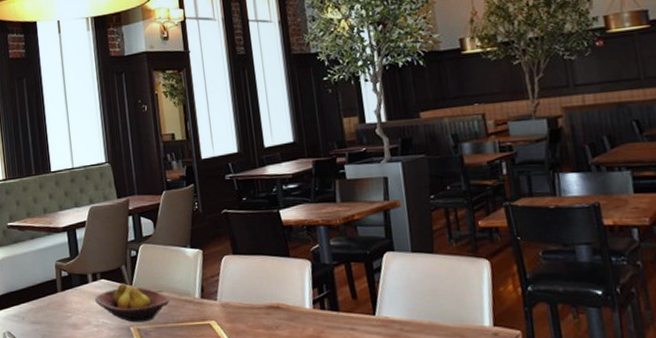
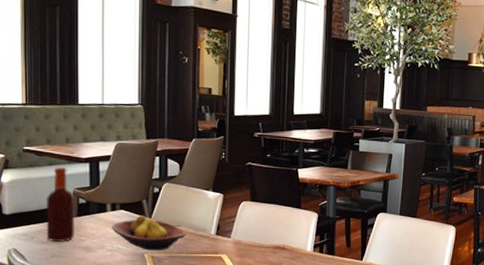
bottle: none [32,240,61,321] -> present [46,167,75,242]

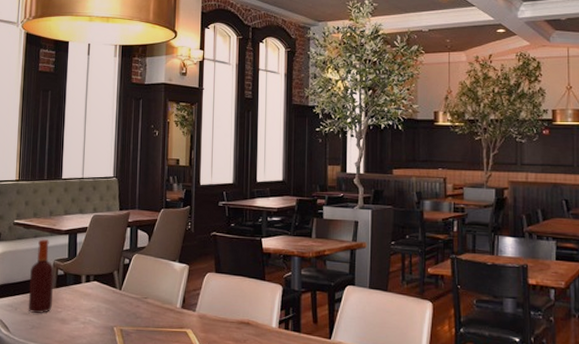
fruit bowl: present [112,215,186,251] -> none [85,287,153,324]

